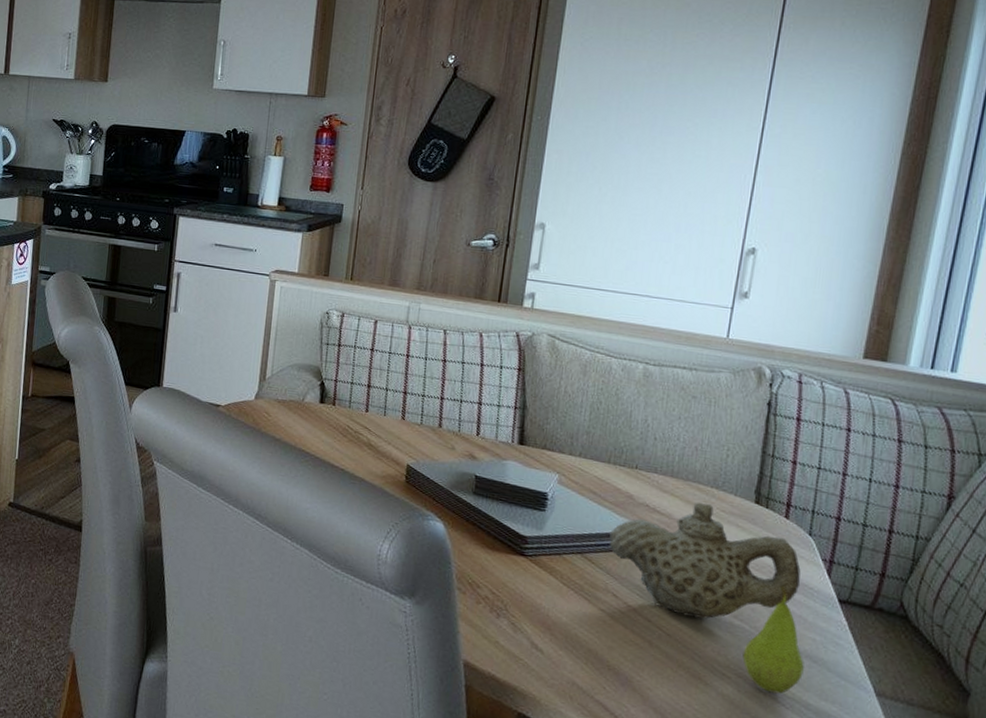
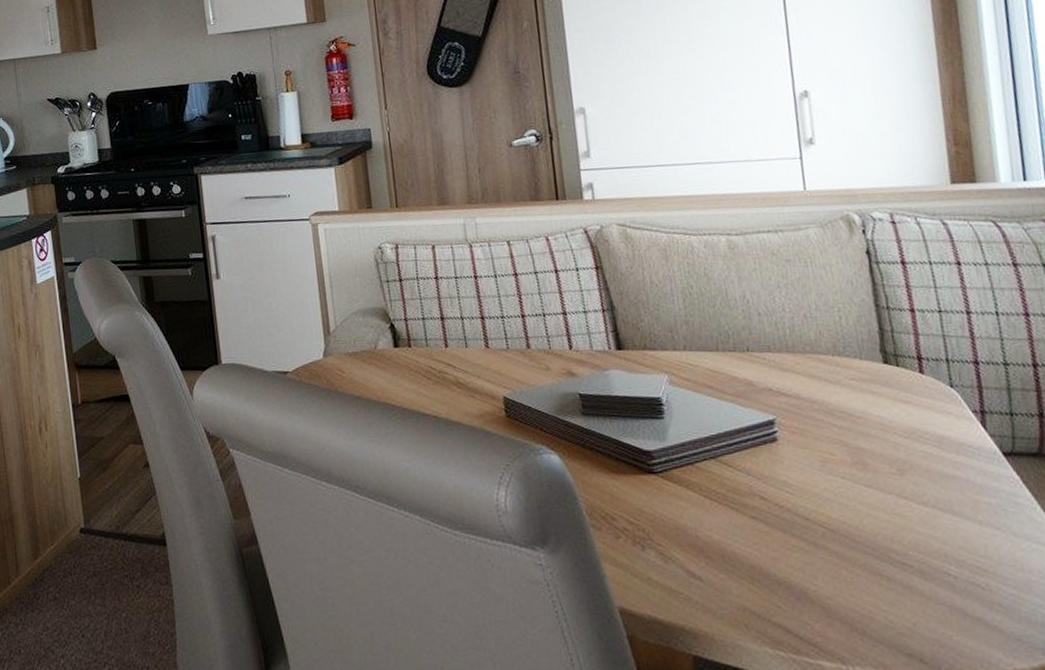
teapot: present [609,502,801,620] -> none [739,374,958,506]
fruit: present [742,585,804,694] -> none [917,448,990,574]

